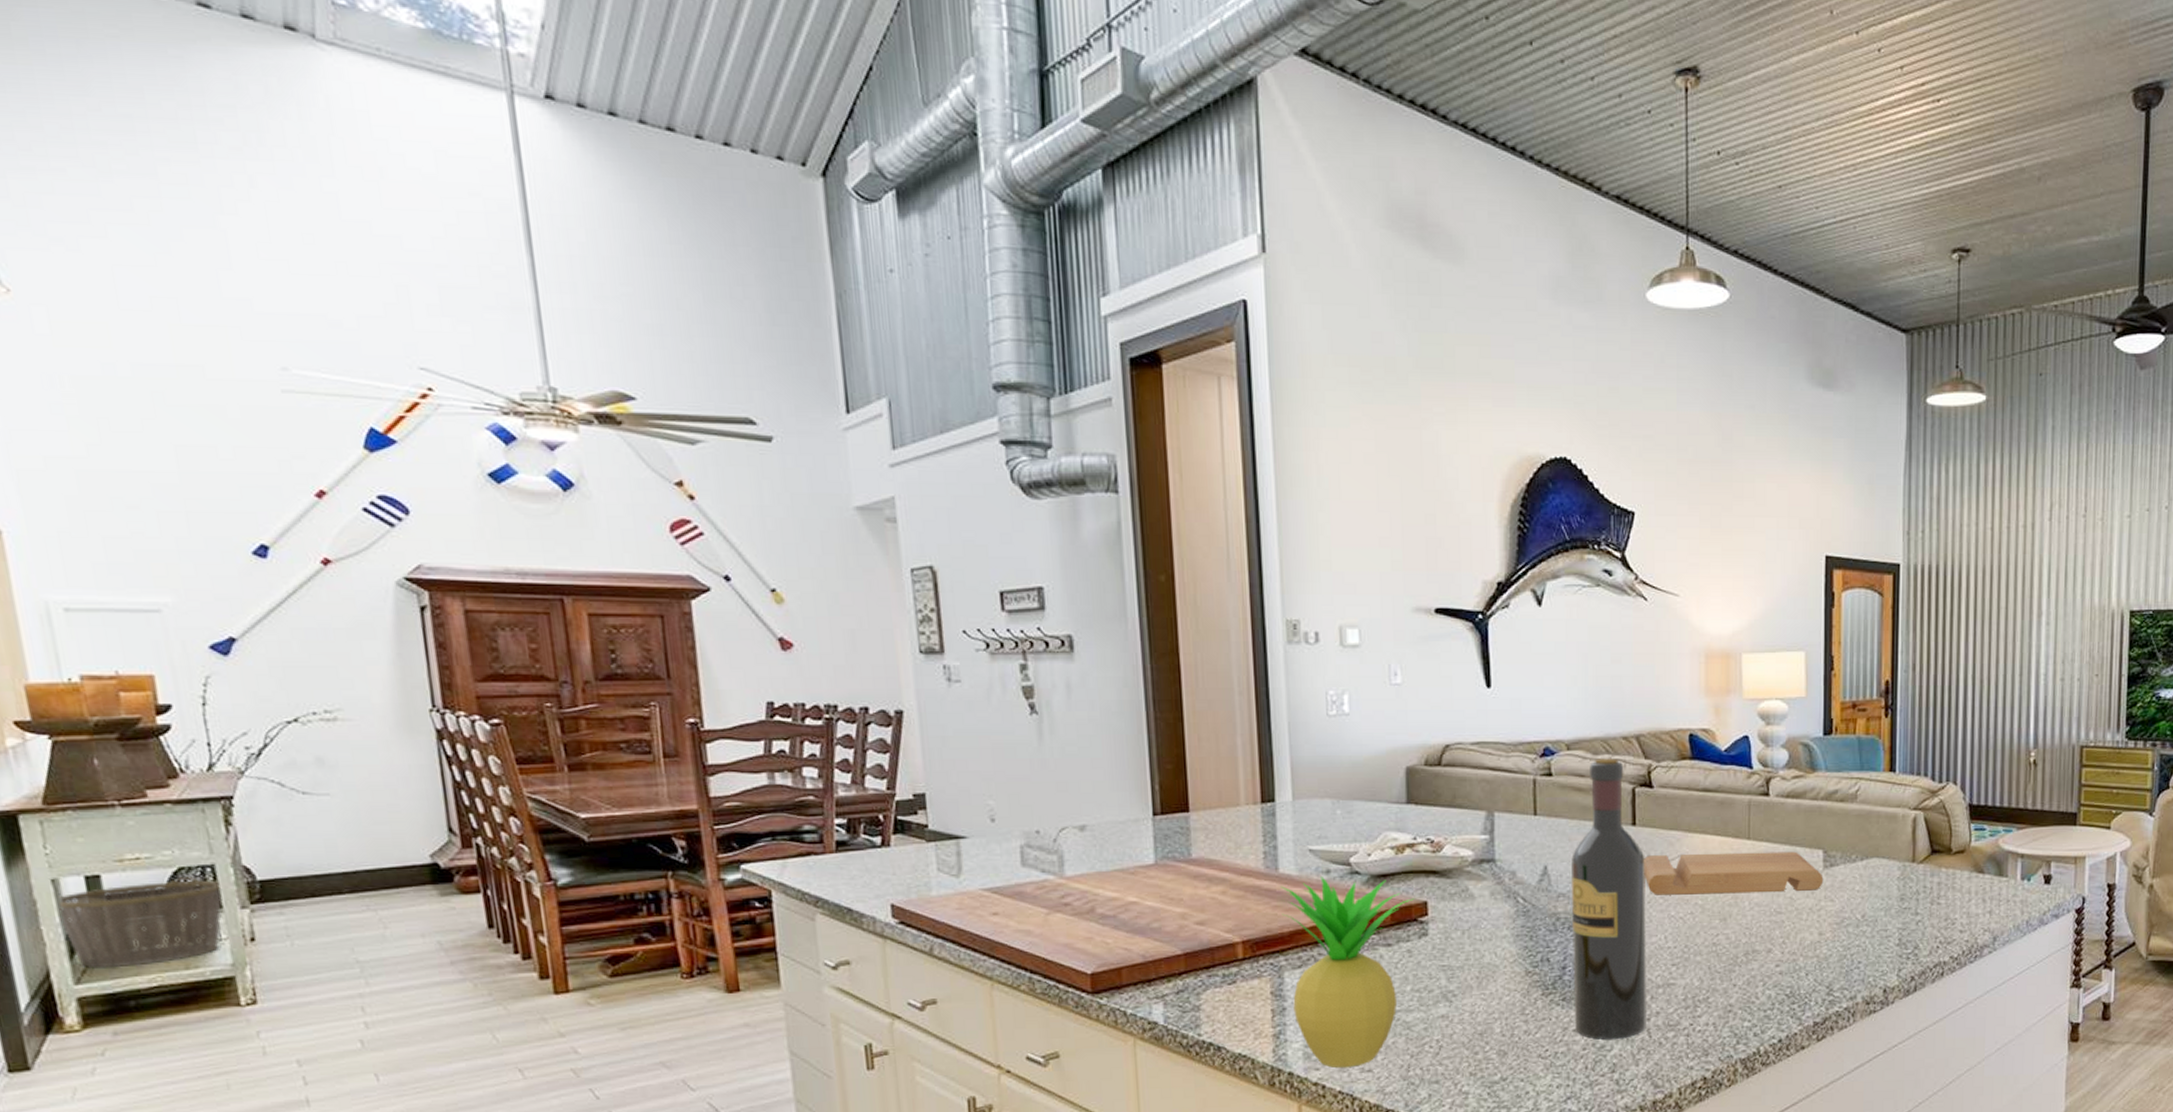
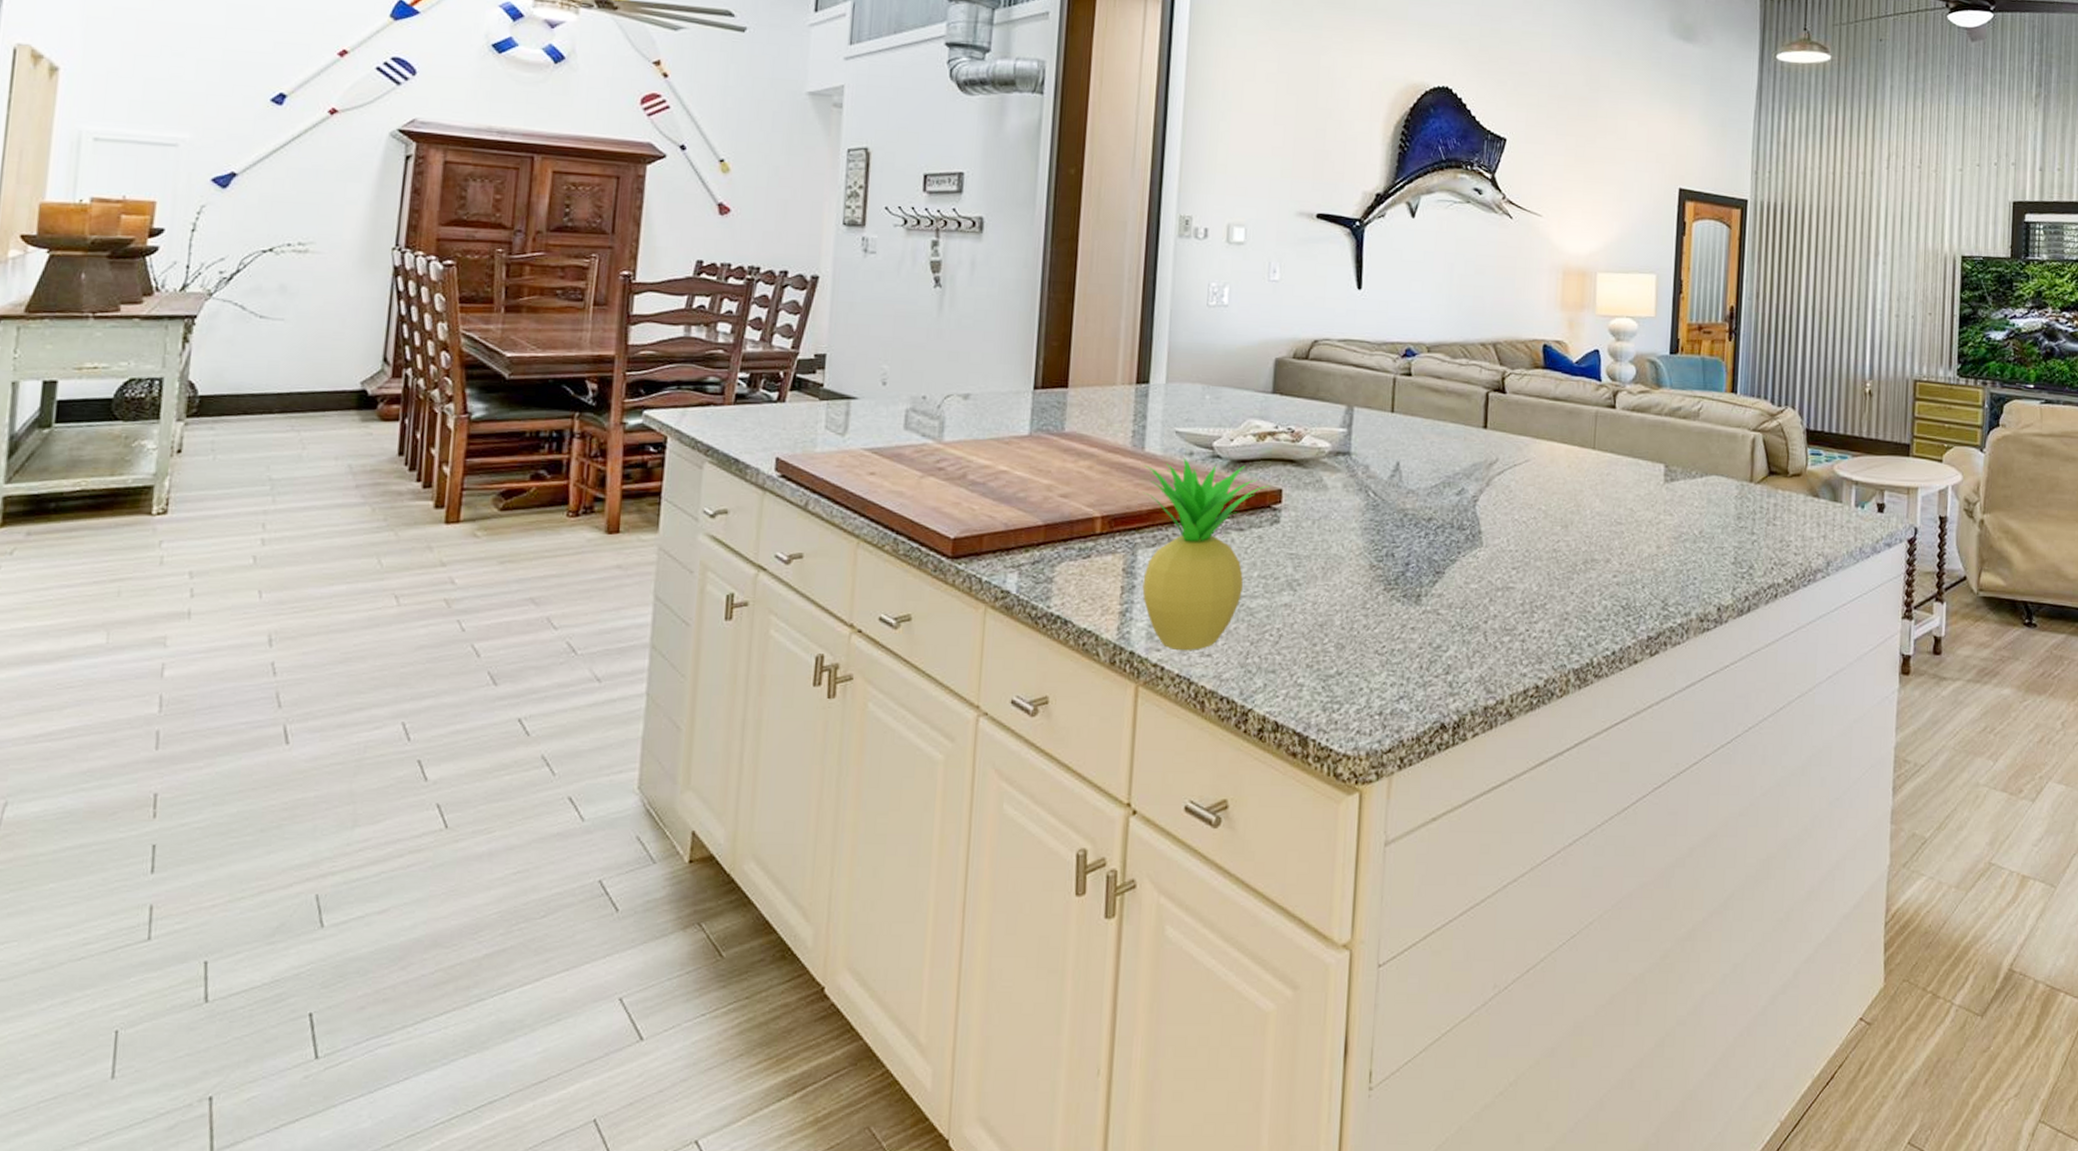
basket: present [57,877,223,967] -> none [9,388,164,469]
wine bottle: present [1571,758,1647,1039] -> none [1413,362,1494,640]
cutting board: present [1644,851,1824,895] -> none [1491,458,1664,504]

